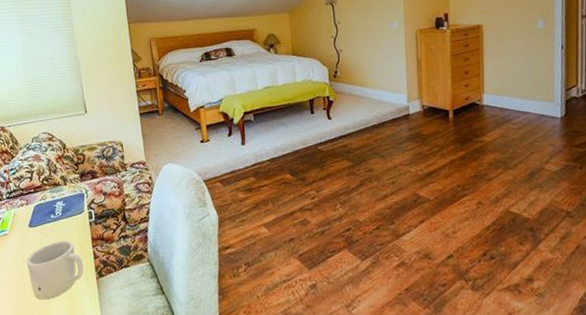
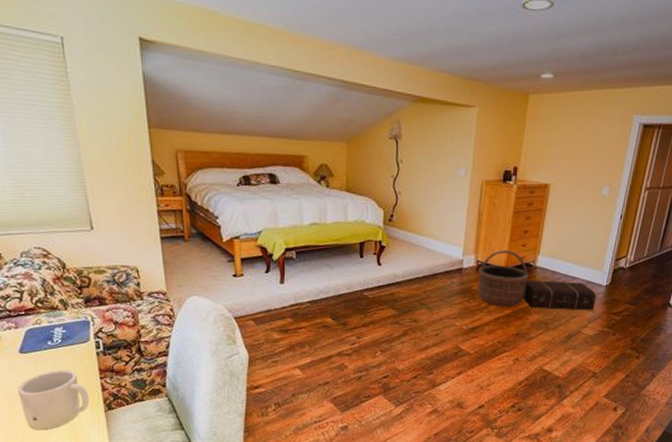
basket: none [425,92,477,149] -> present [477,250,528,307]
suitcase: none [474,117,553,147] -> present [523,280,596,310]

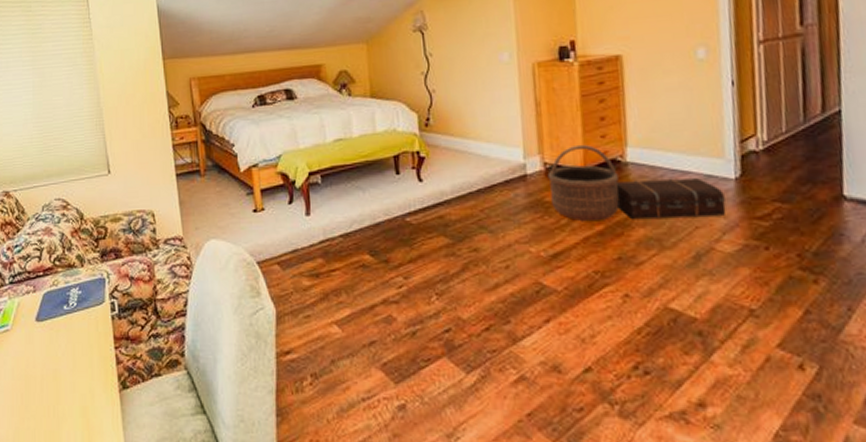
mug: present [18,370,90,431] -> none [32,339,104,418]

